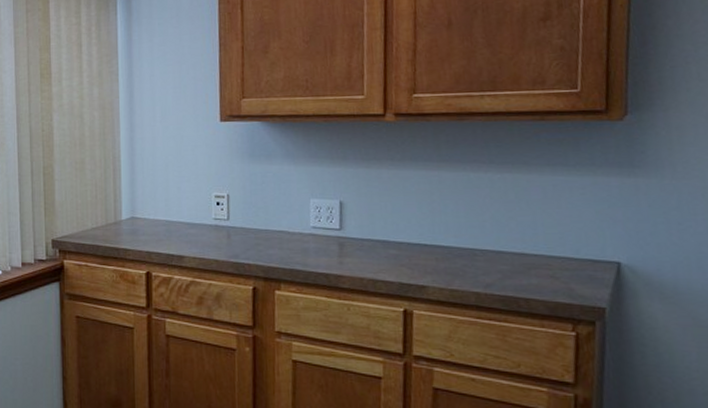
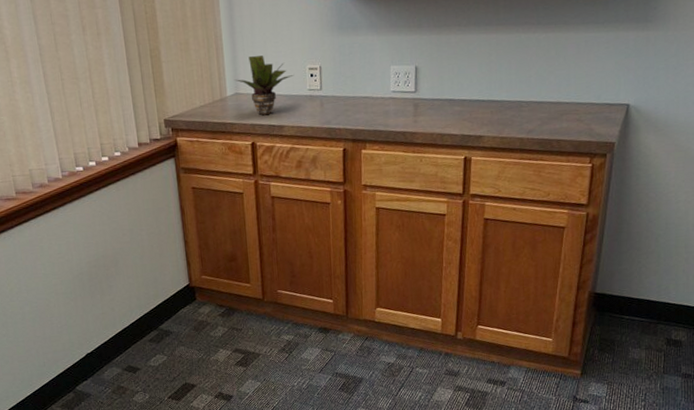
potted plant: none [132,180,197,243] -> present [235,55,293,116]

